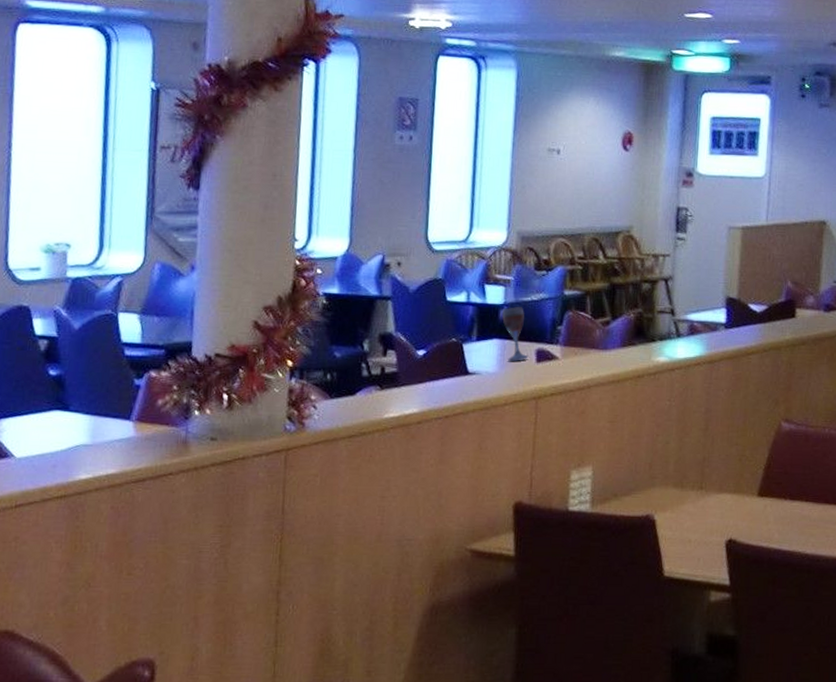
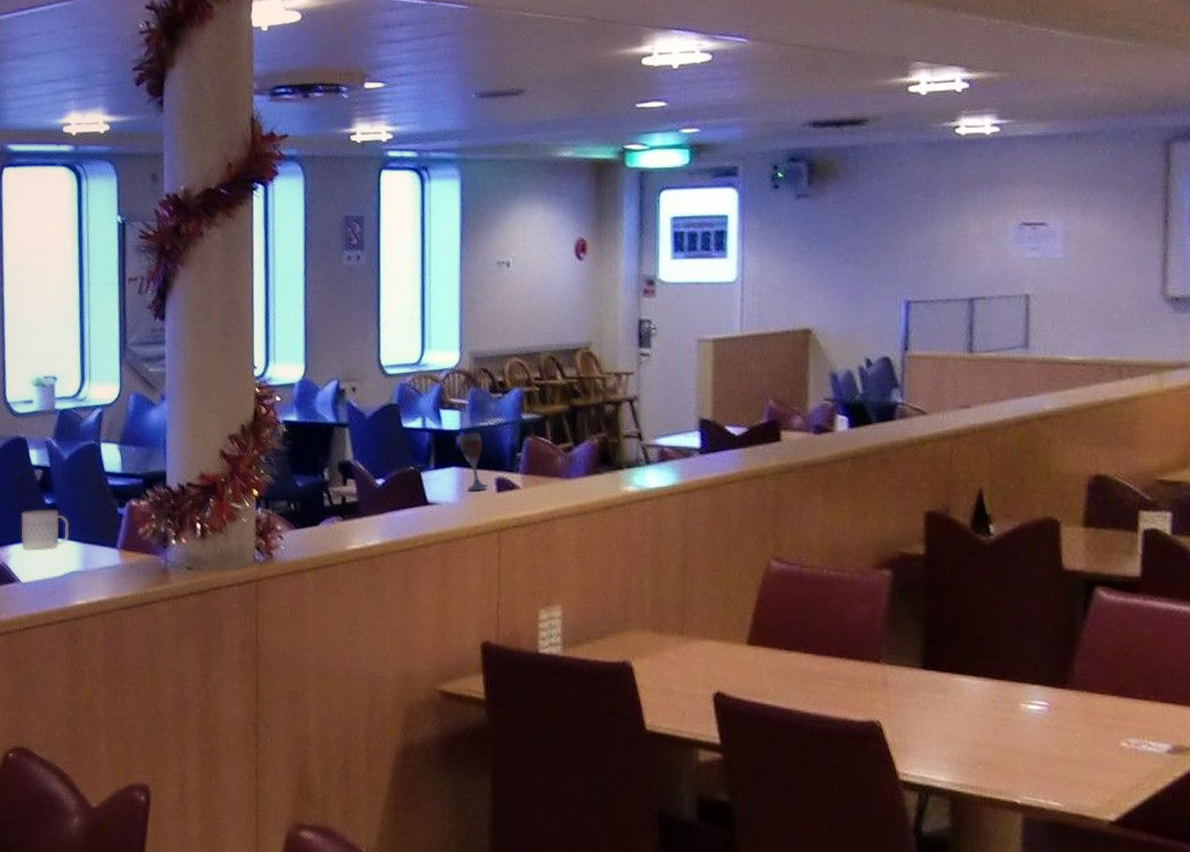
mug: none [17,381,76,425] -> present [20,509,69,551]

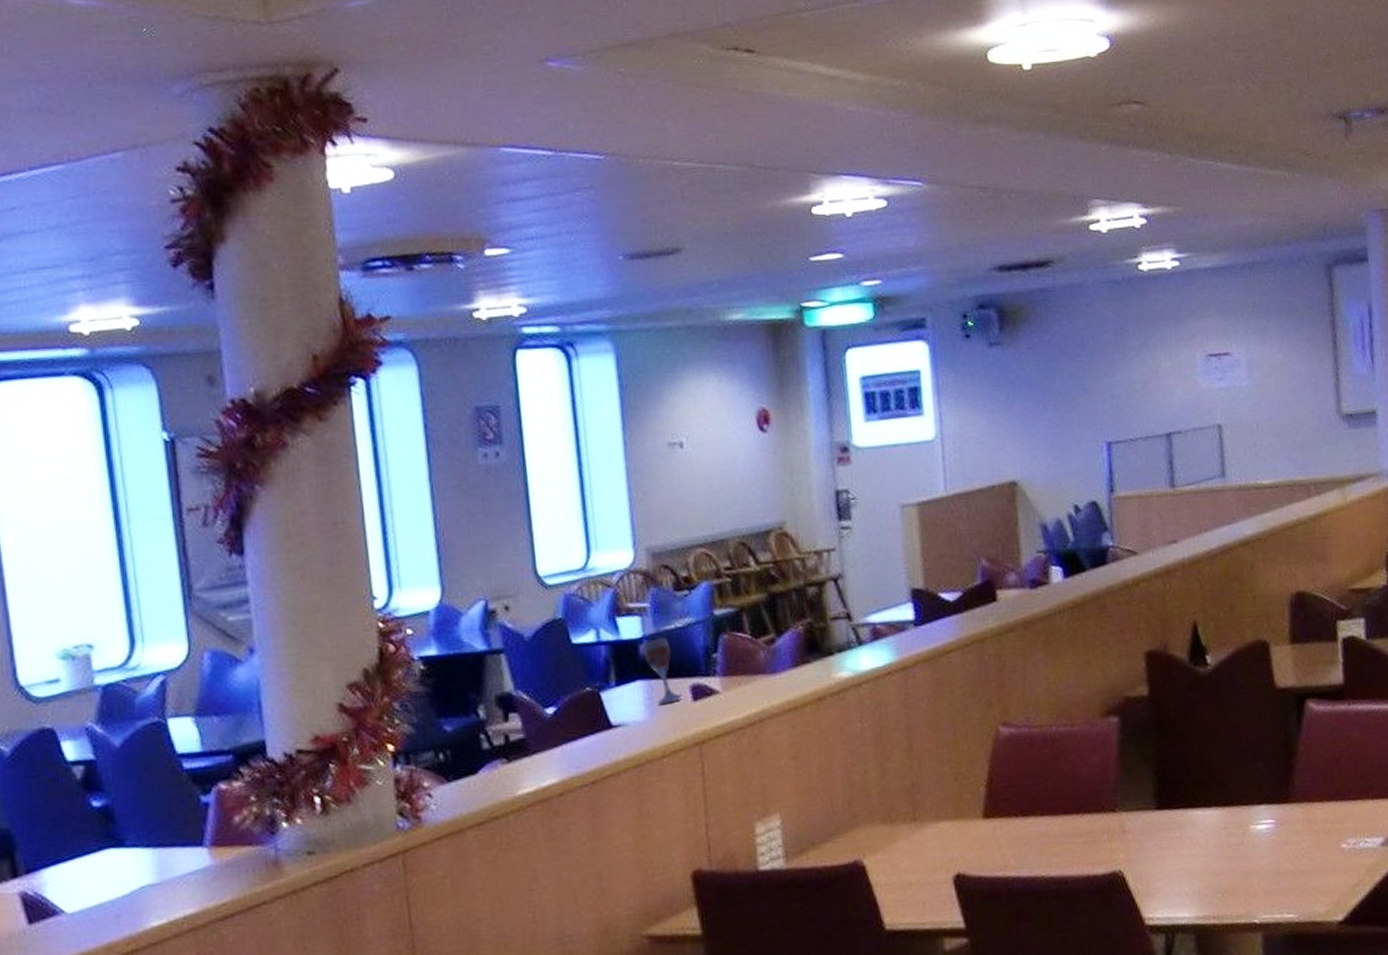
mug: present [20,509,69,551] -> none [57,812,133,872]

